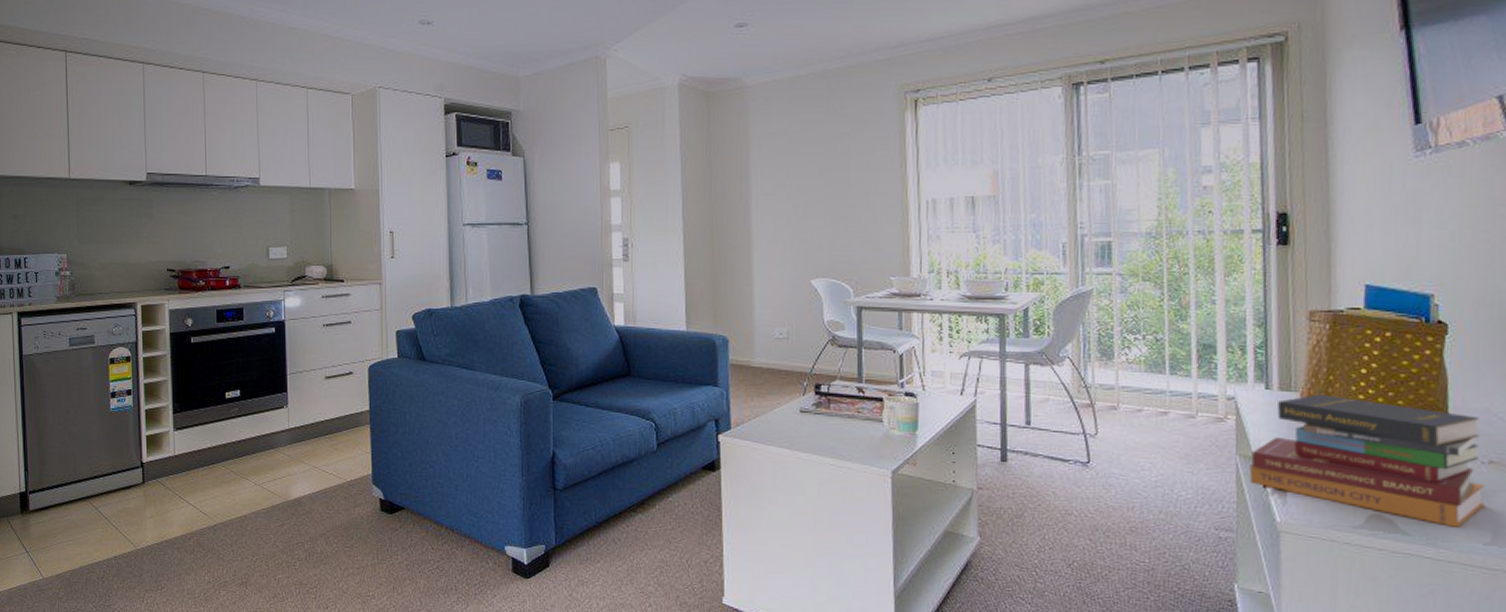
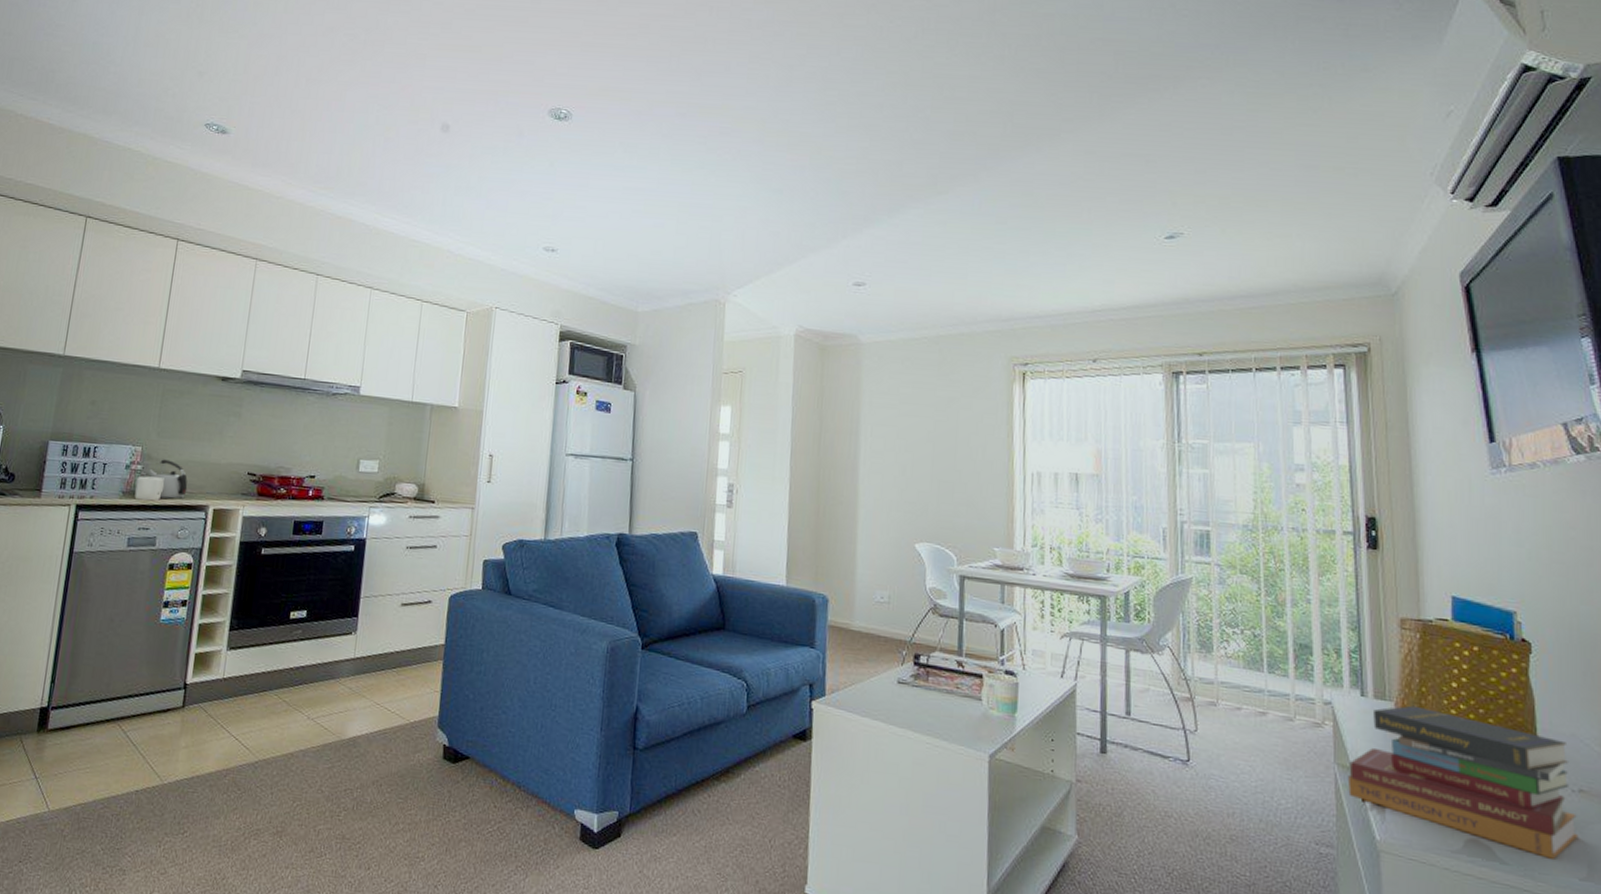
mug: none [68,281,94,304] -> present [134,476,165,502]
kettle: none [76,264,115,299] -> present [147,459,188,499]

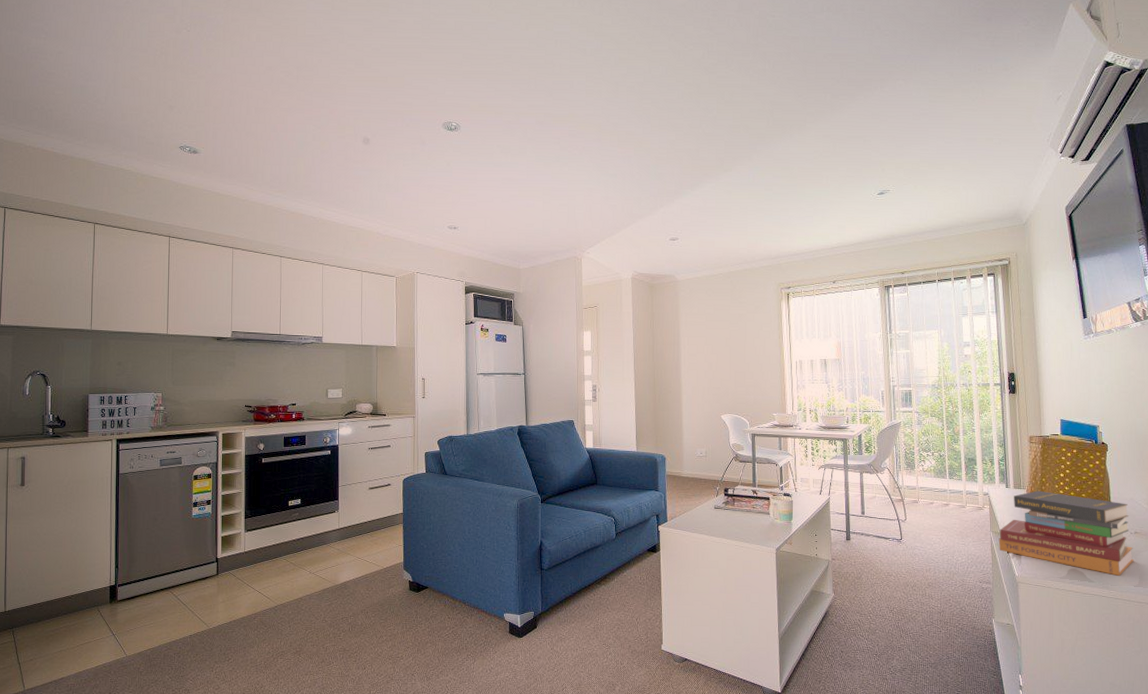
mug: present [134,476,165,502] -> none [161,414,183,433]
kettle: present [147,459,188,499] -> none [169,401,201,429]

